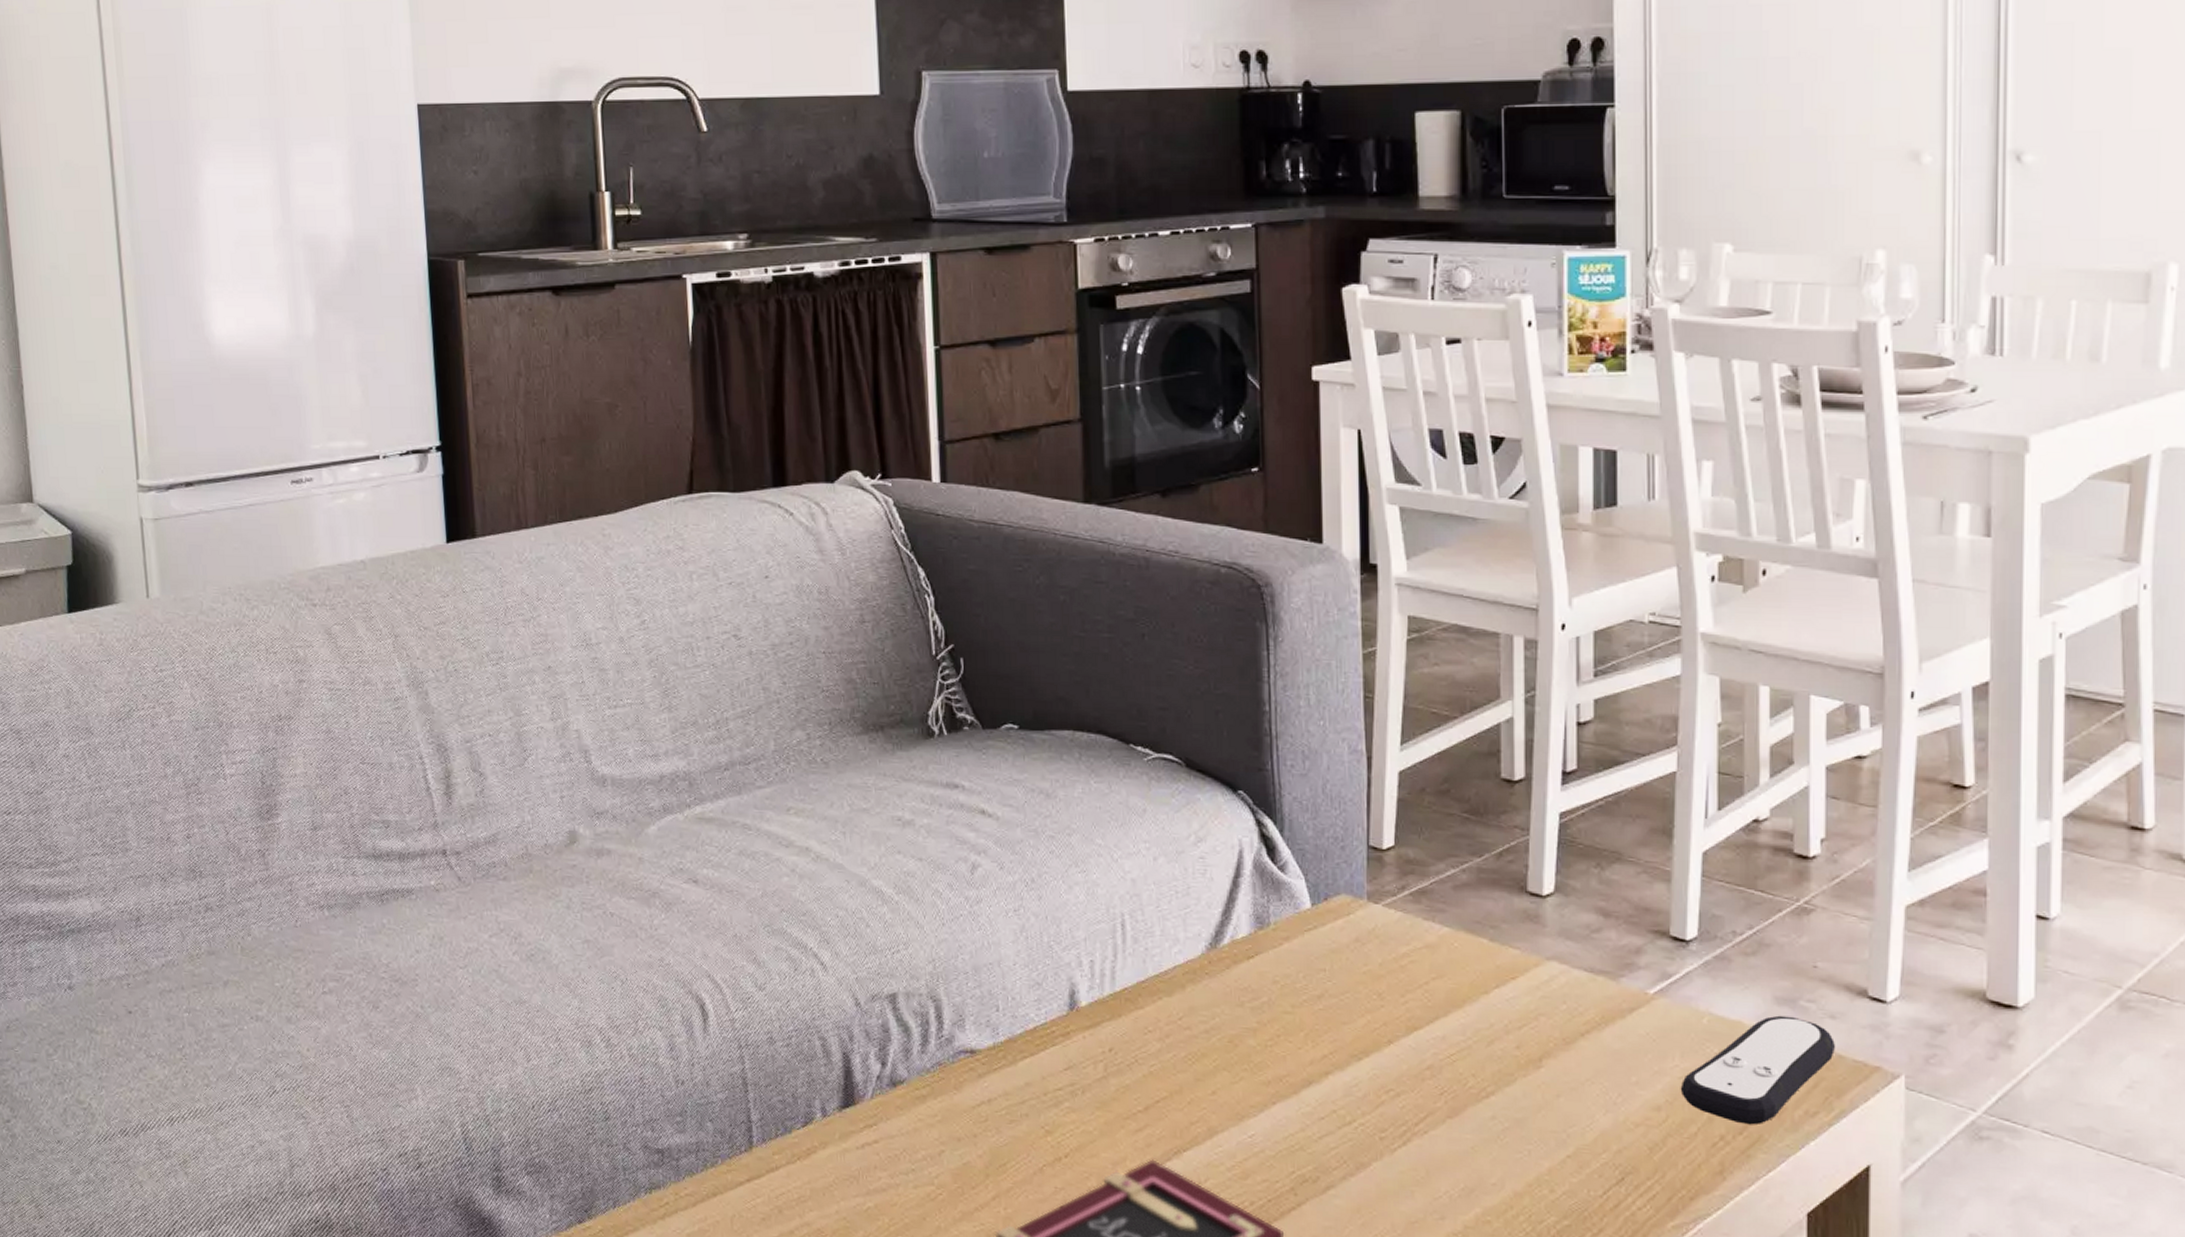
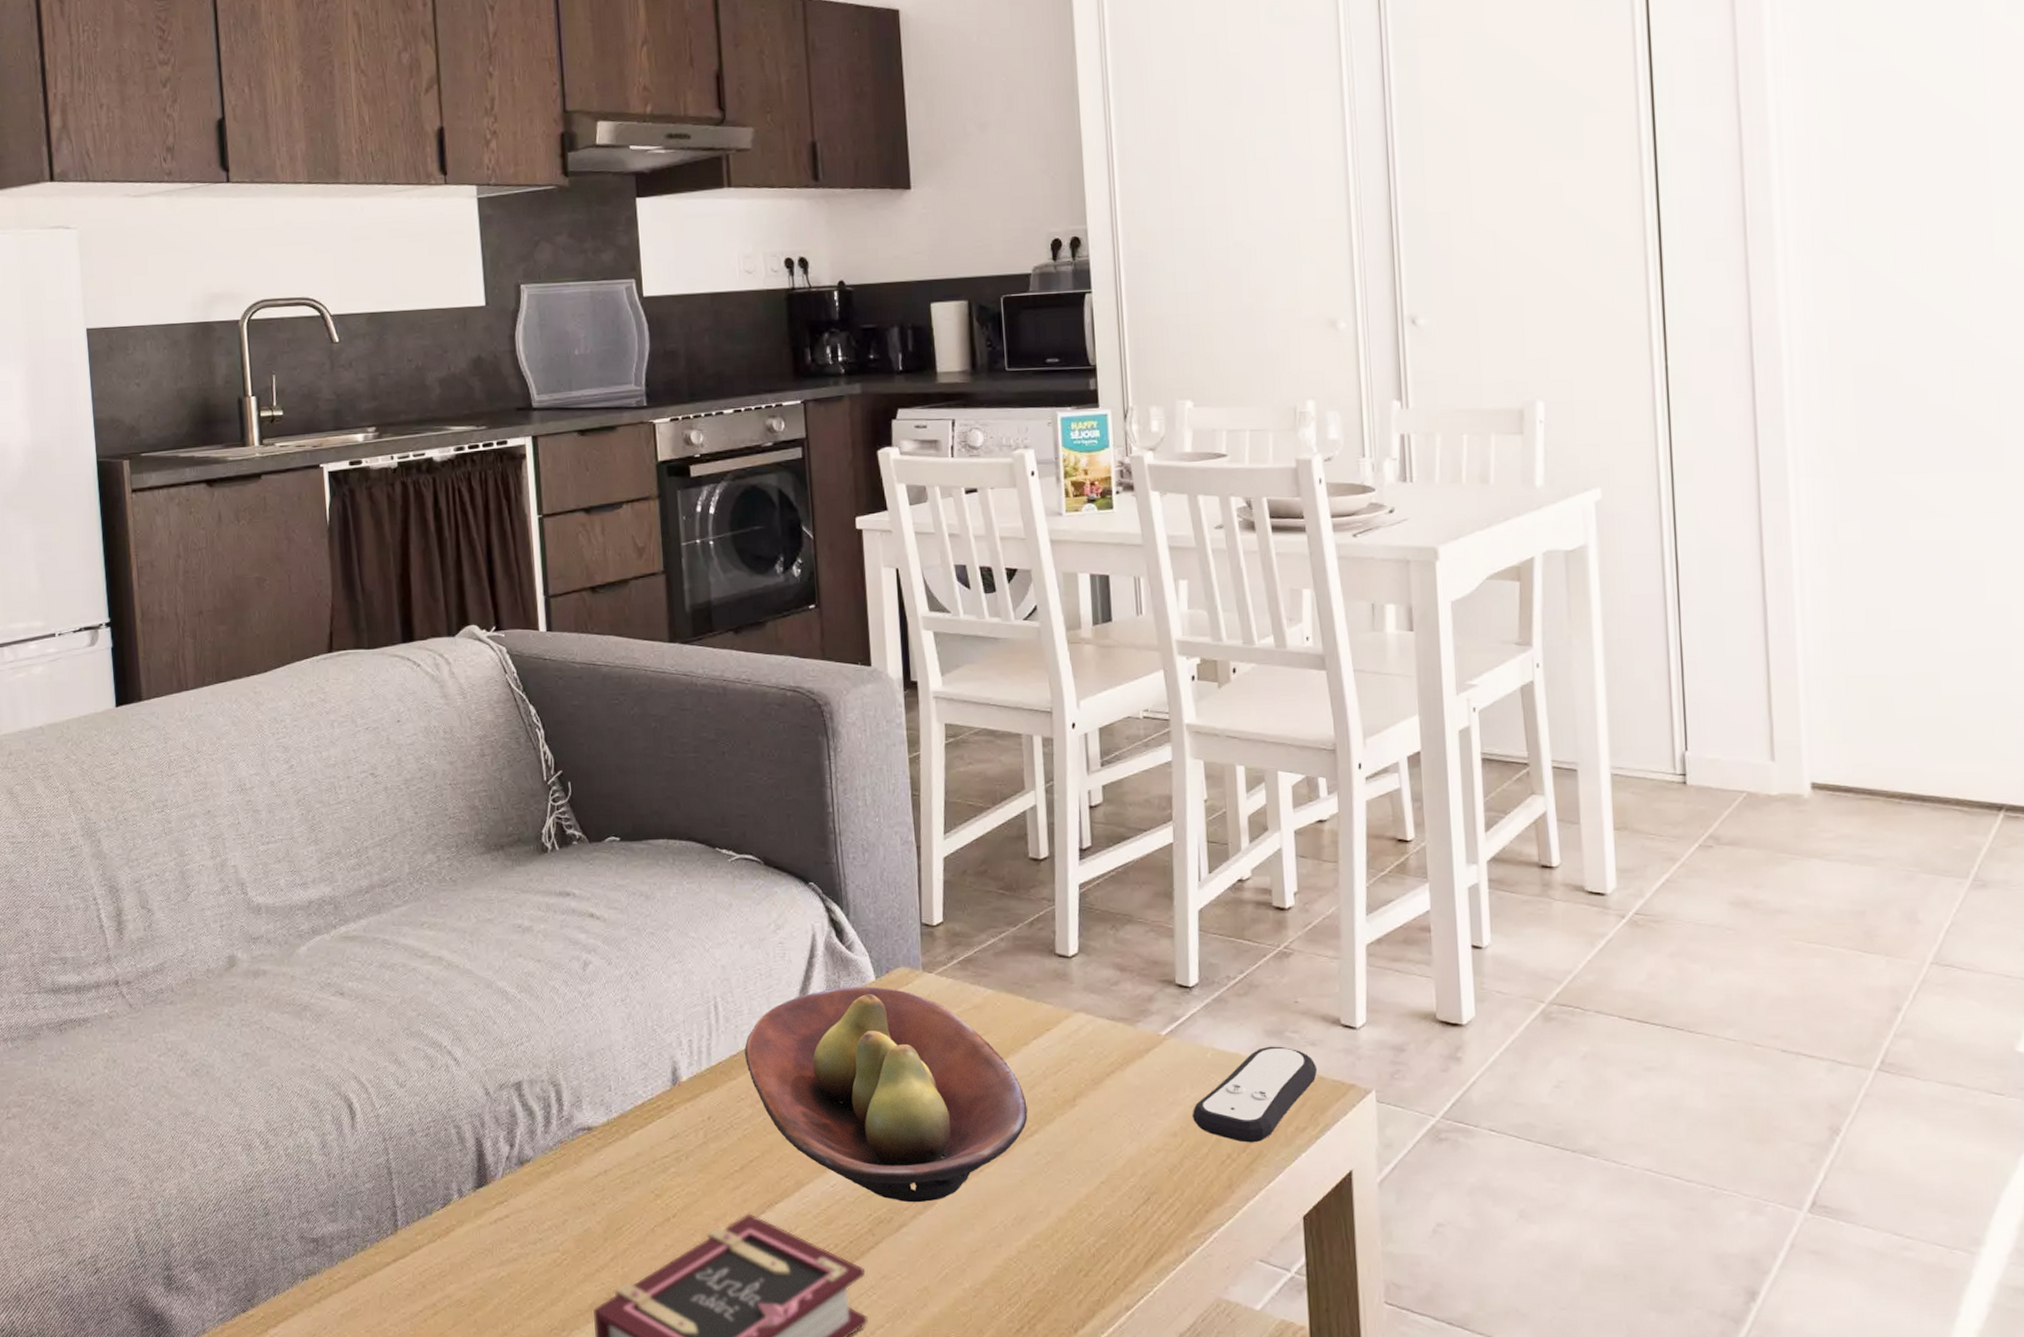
fruit bowl: none [1154,912,1484,1163] -> present [744,987,1028,1203]

